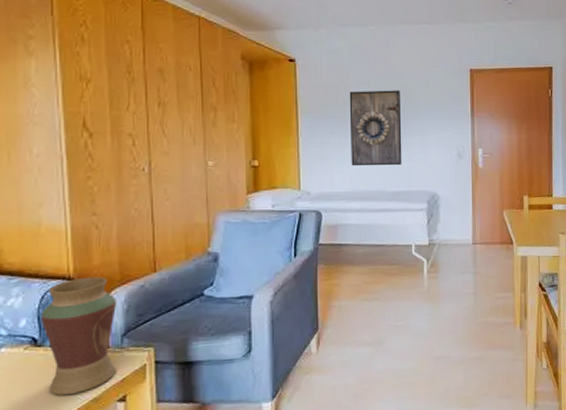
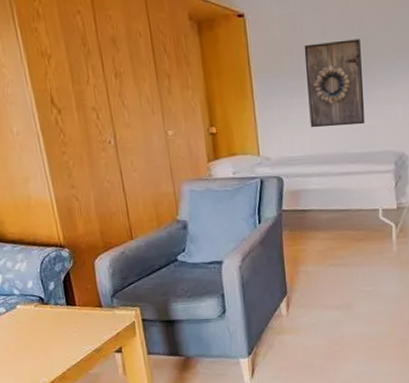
vase: present [41,276,116,396] -> none [43,244,111,346]

